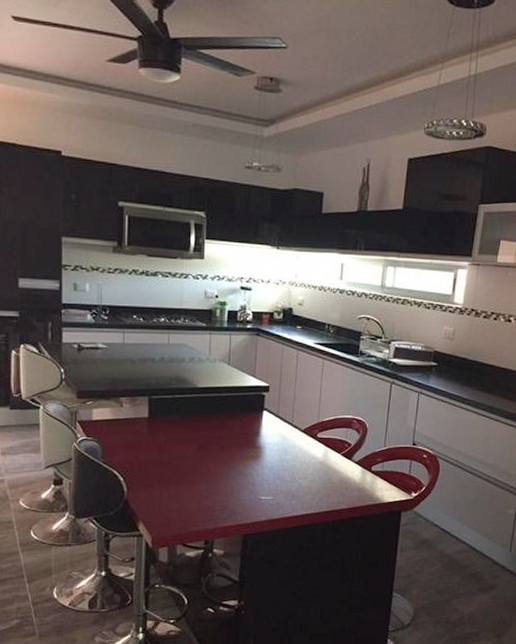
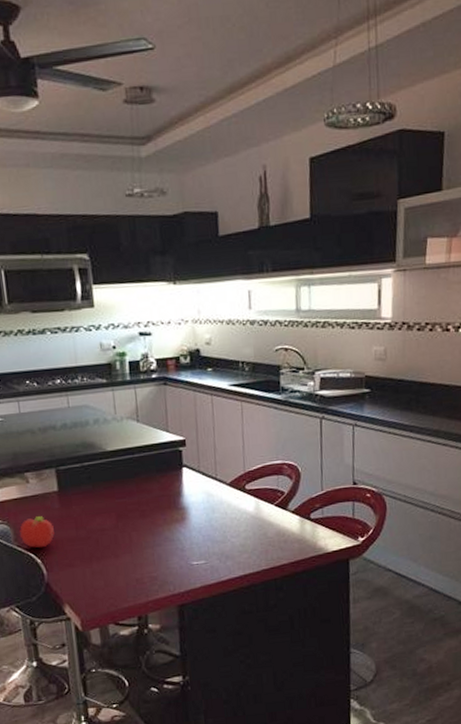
fruit: none [108,438,139,467] -> present [20,516,54,548]

